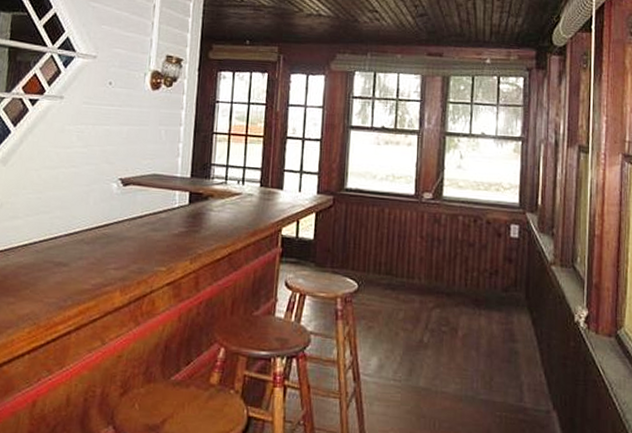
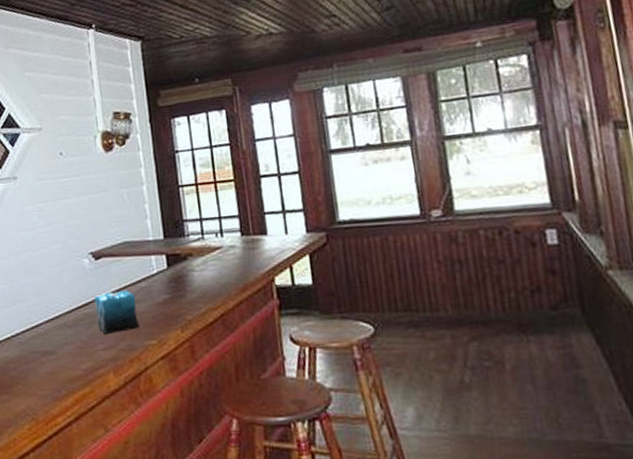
candle: none [113,217,155,255] -> present [94,290,140,334]

